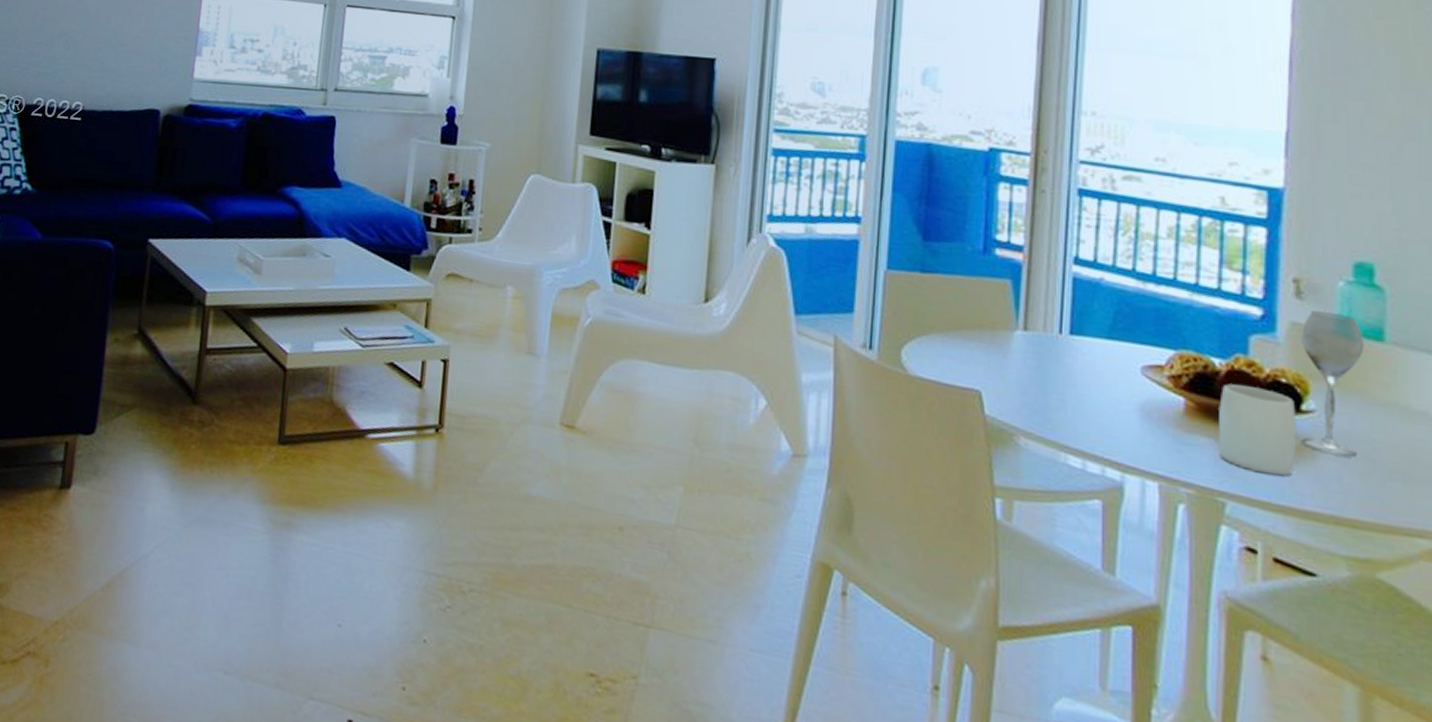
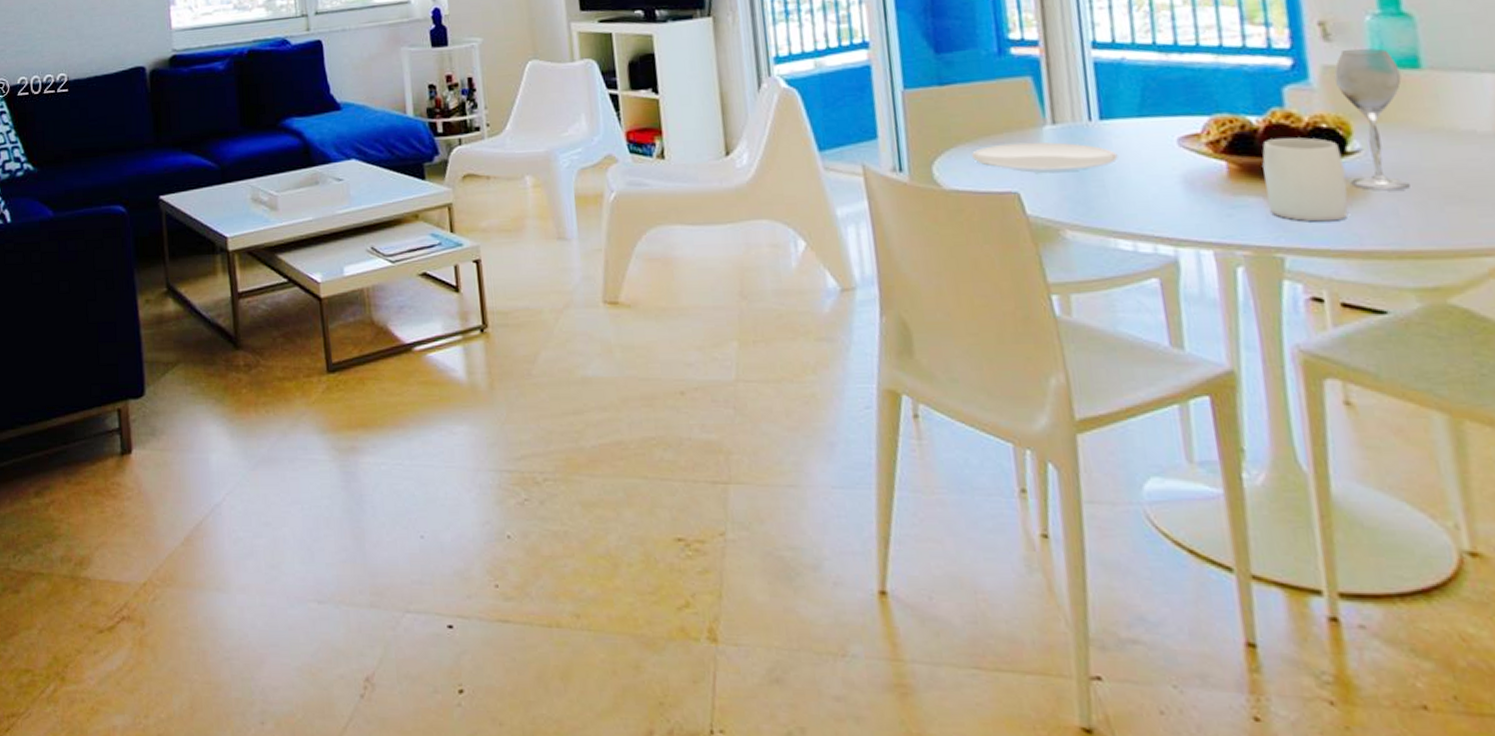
plate: none [942,340,1082,381] -> present [972,142,1118,174]

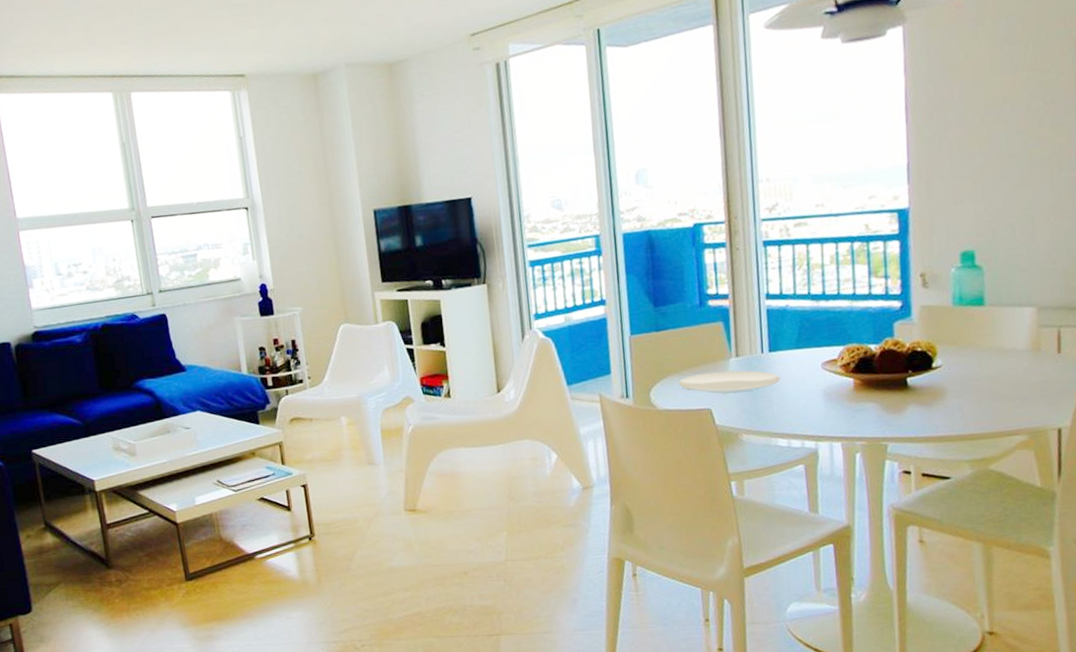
mug: present [1262,137,1349,222] -> none [877,358,931,418]
wineglass: present [1334,48,1410,191] -> none [928,292,972,394]

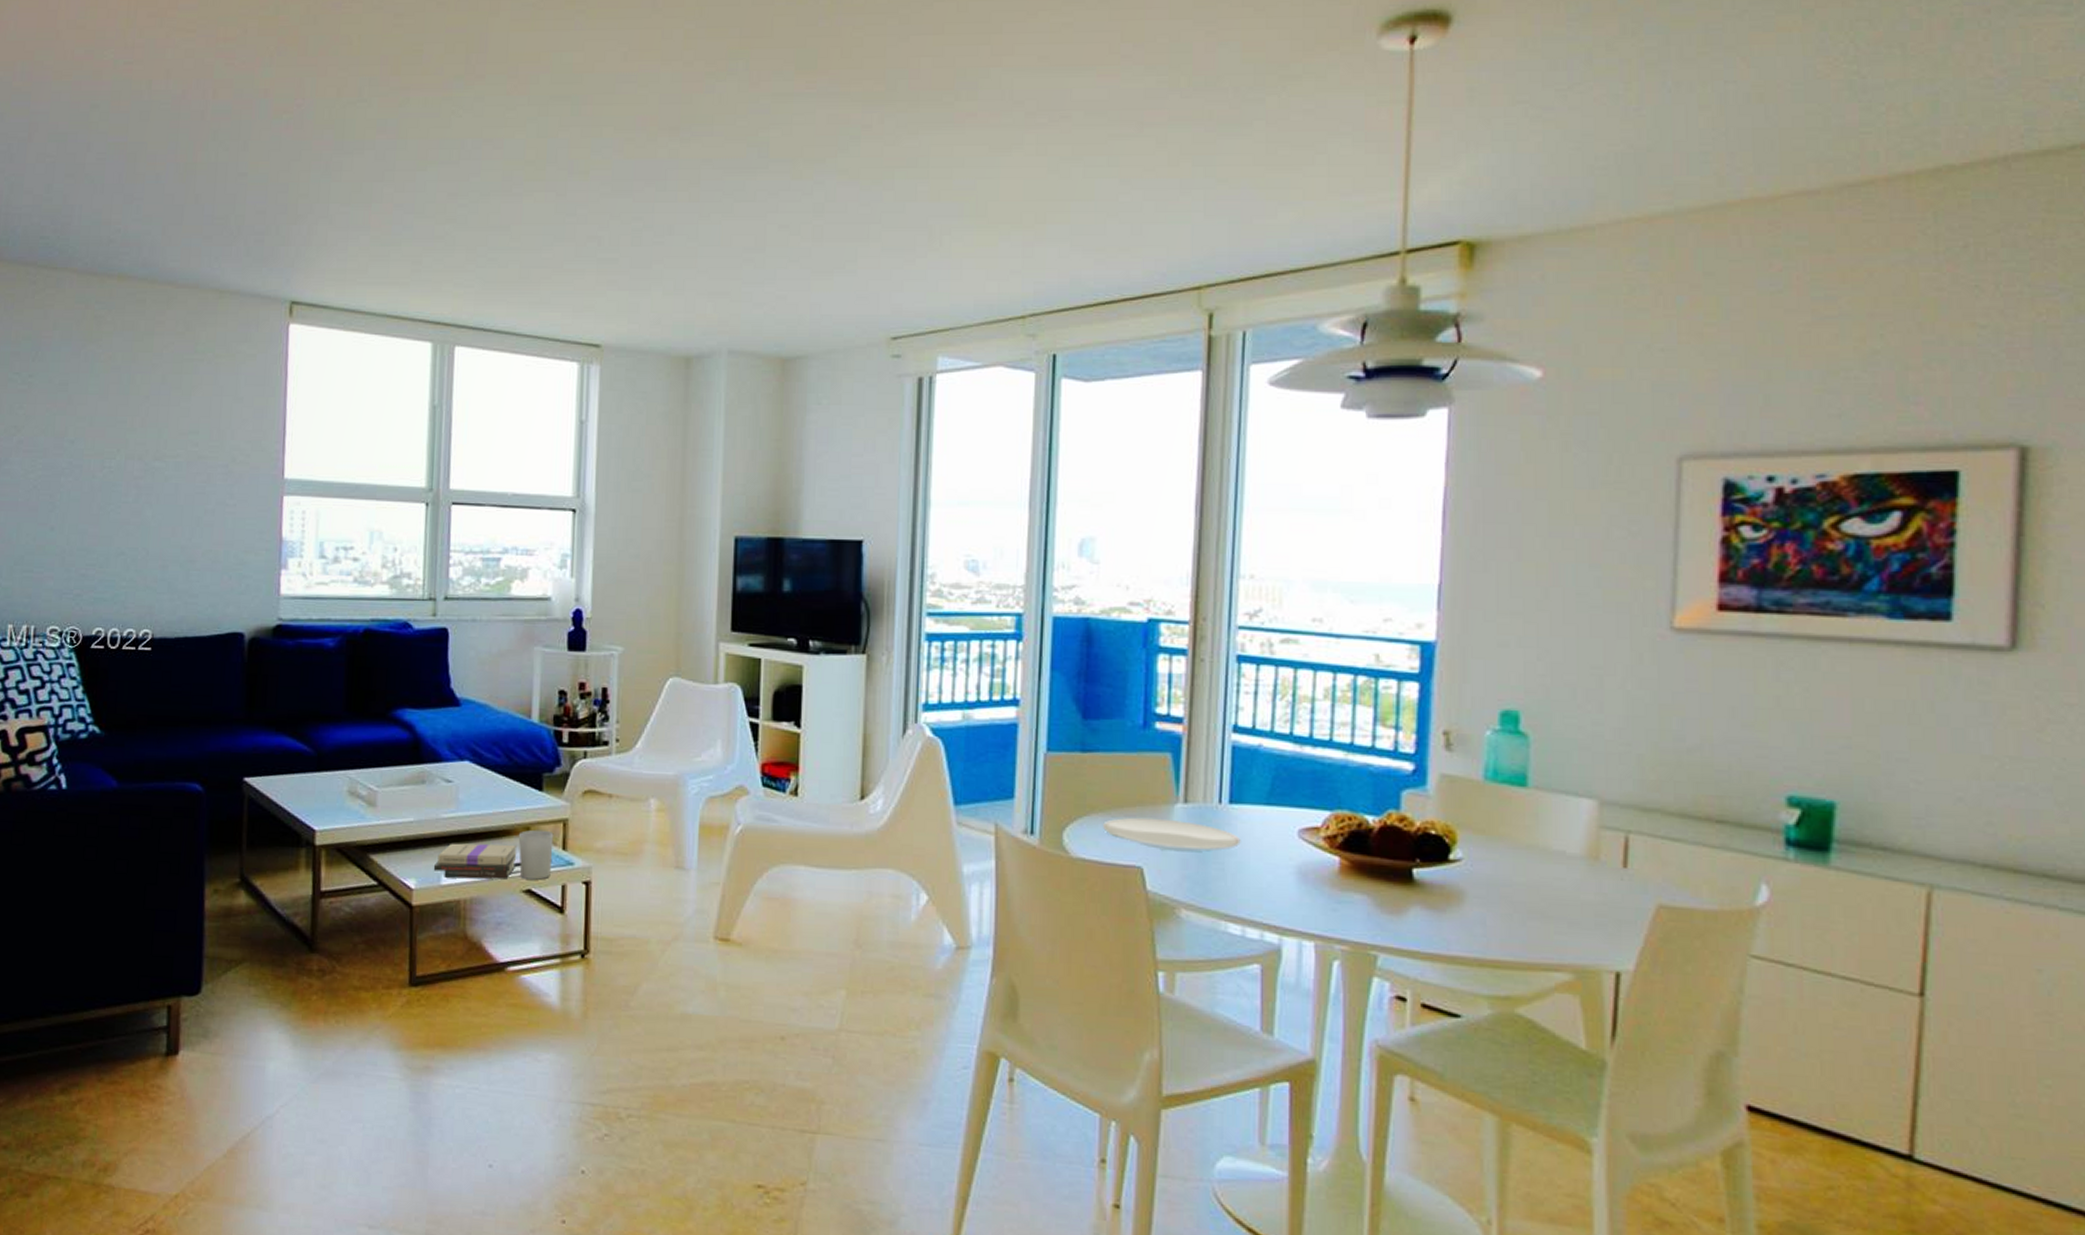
books: none [187,467,249,499] -> present [433,843,517,879]
candle holder: none [247,452,276,491] -> present [518,829,554,880]

